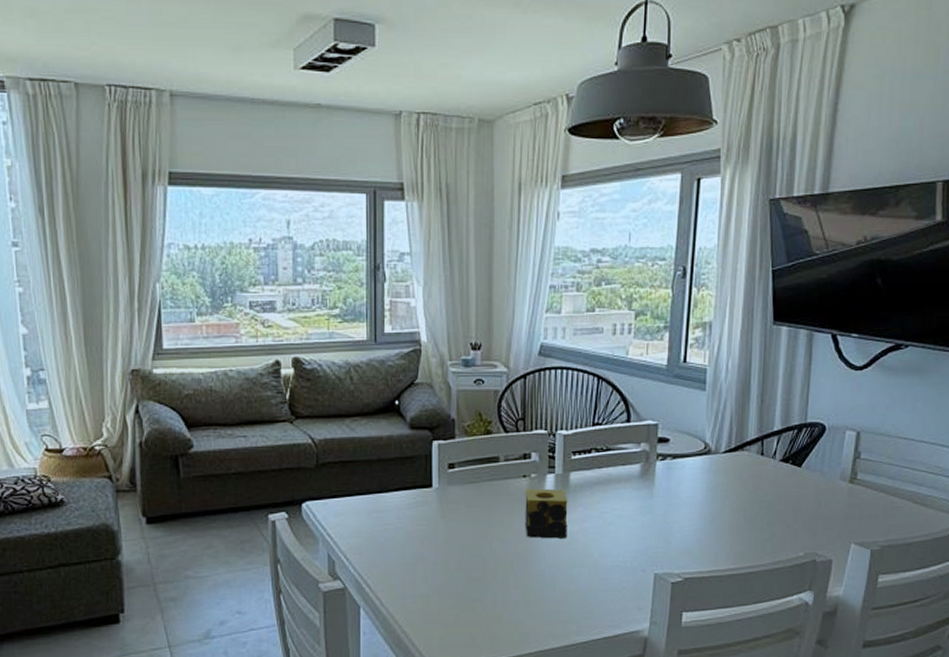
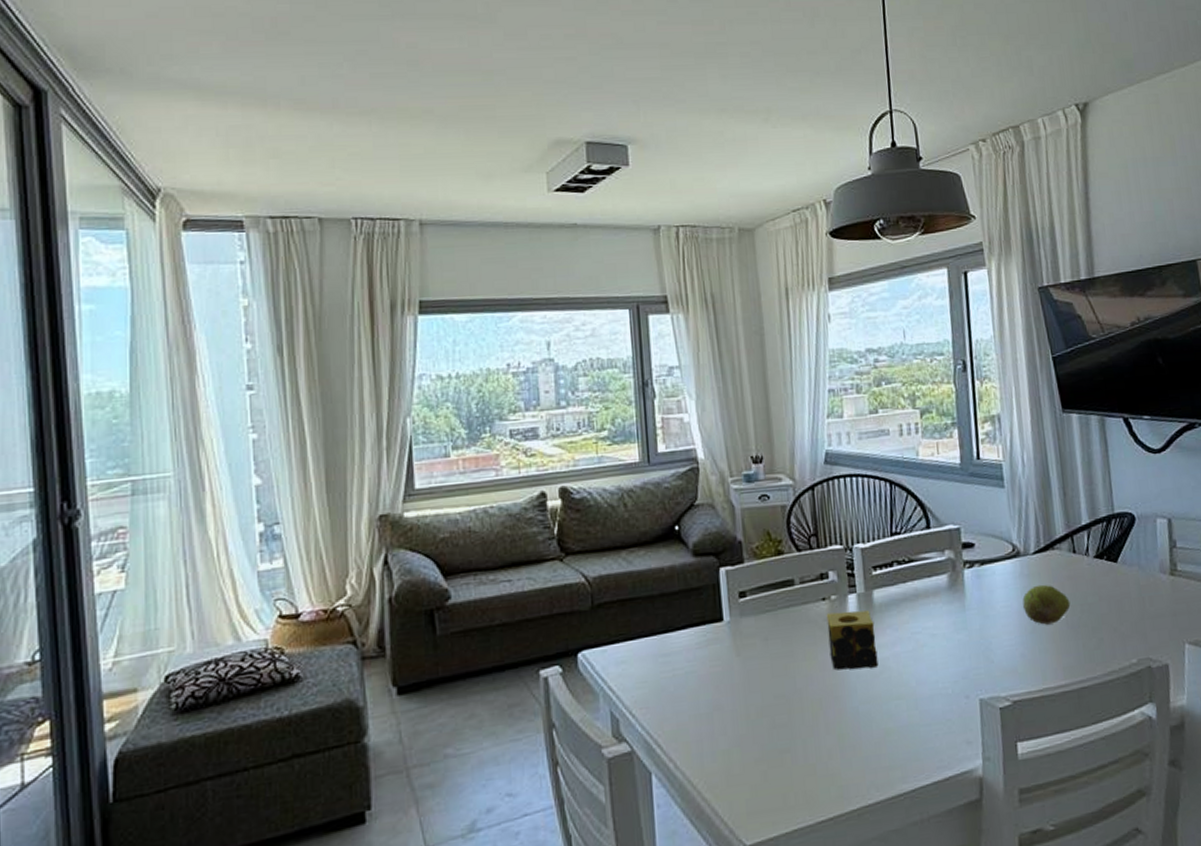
fruit: none [706,480,751,516] -> present [1022,584,1071,625]

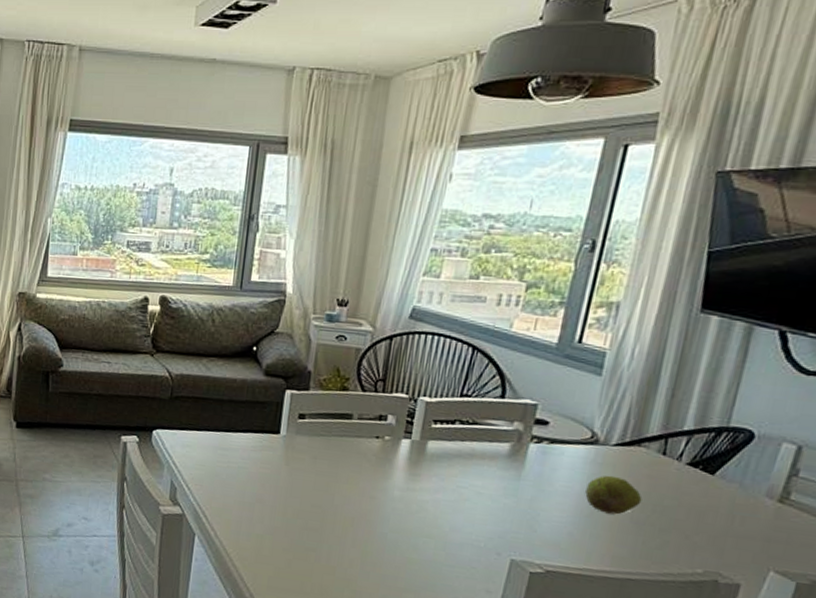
candle: present [826,610,879,670] -> none [371,450,422,506]

